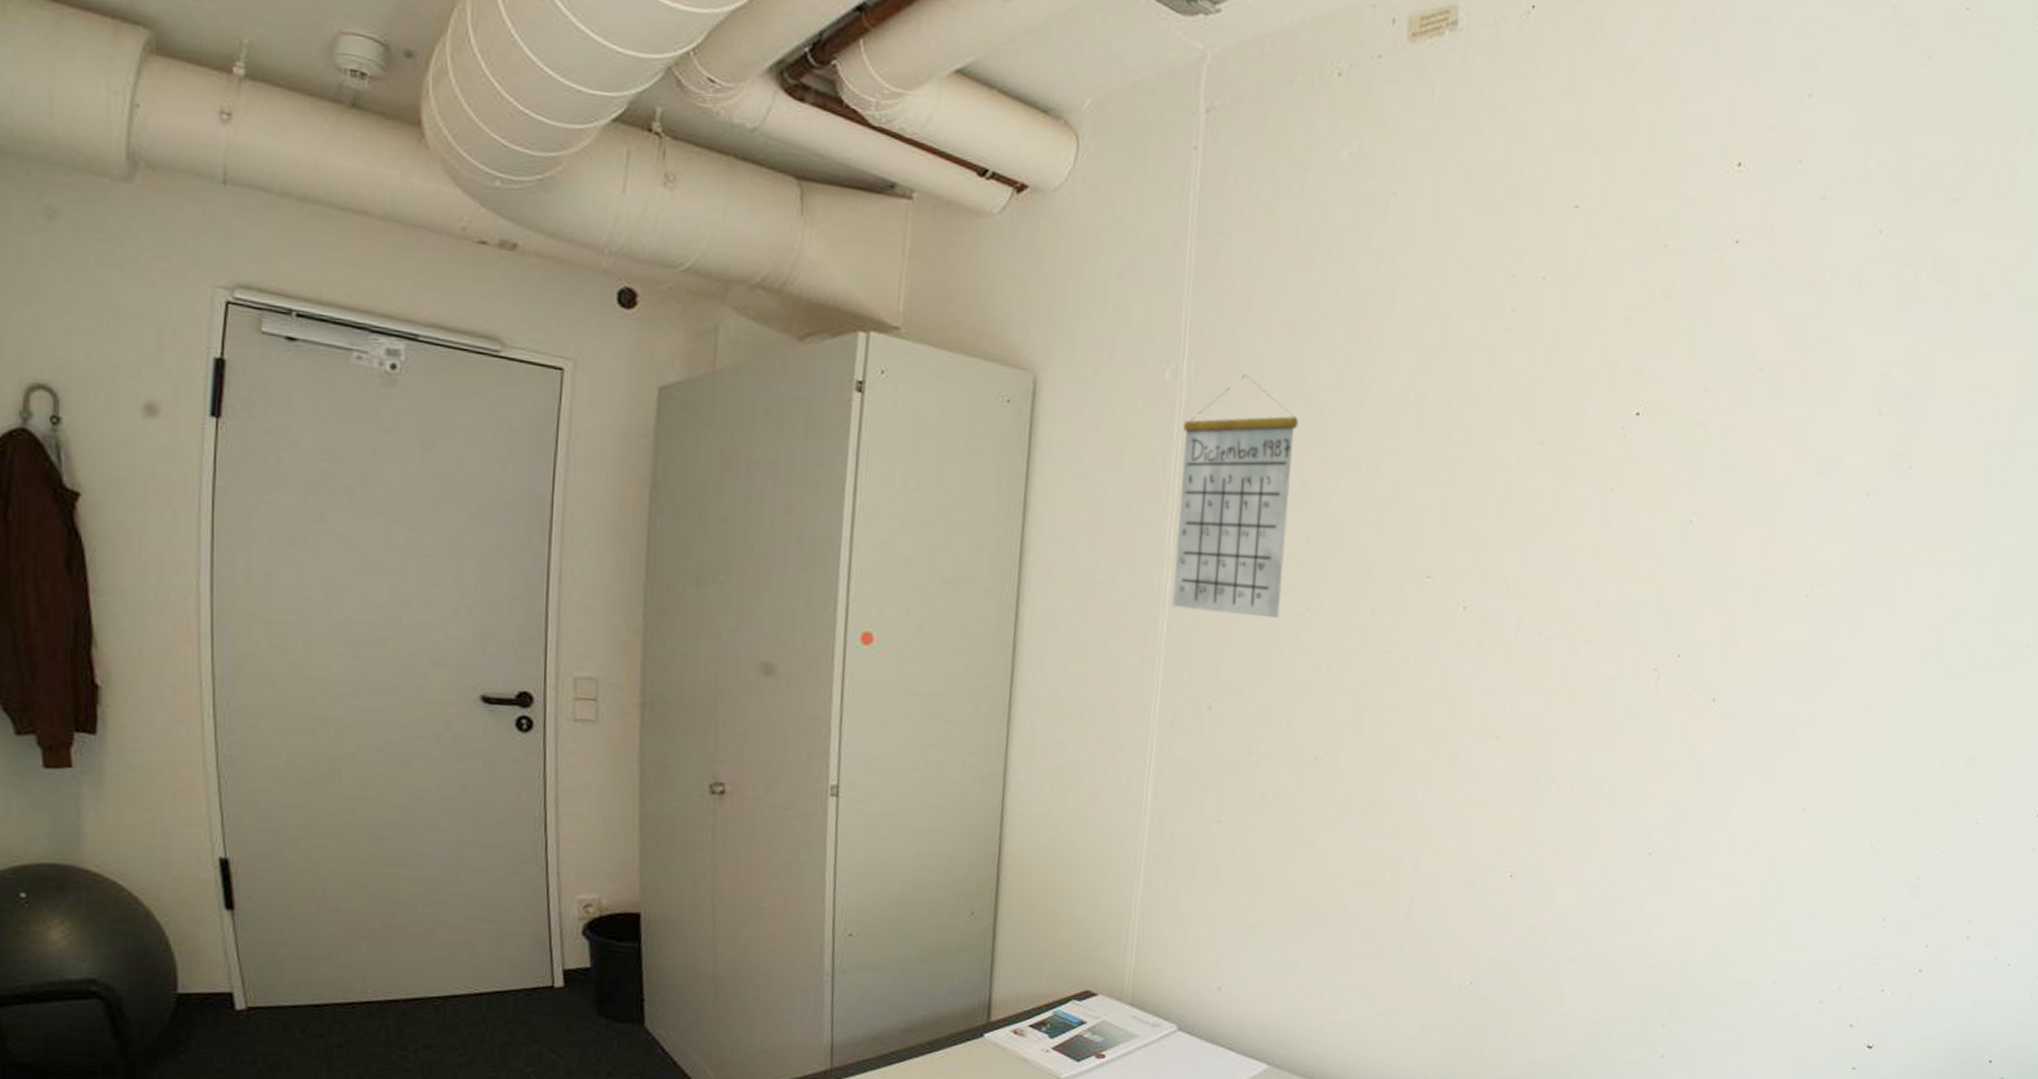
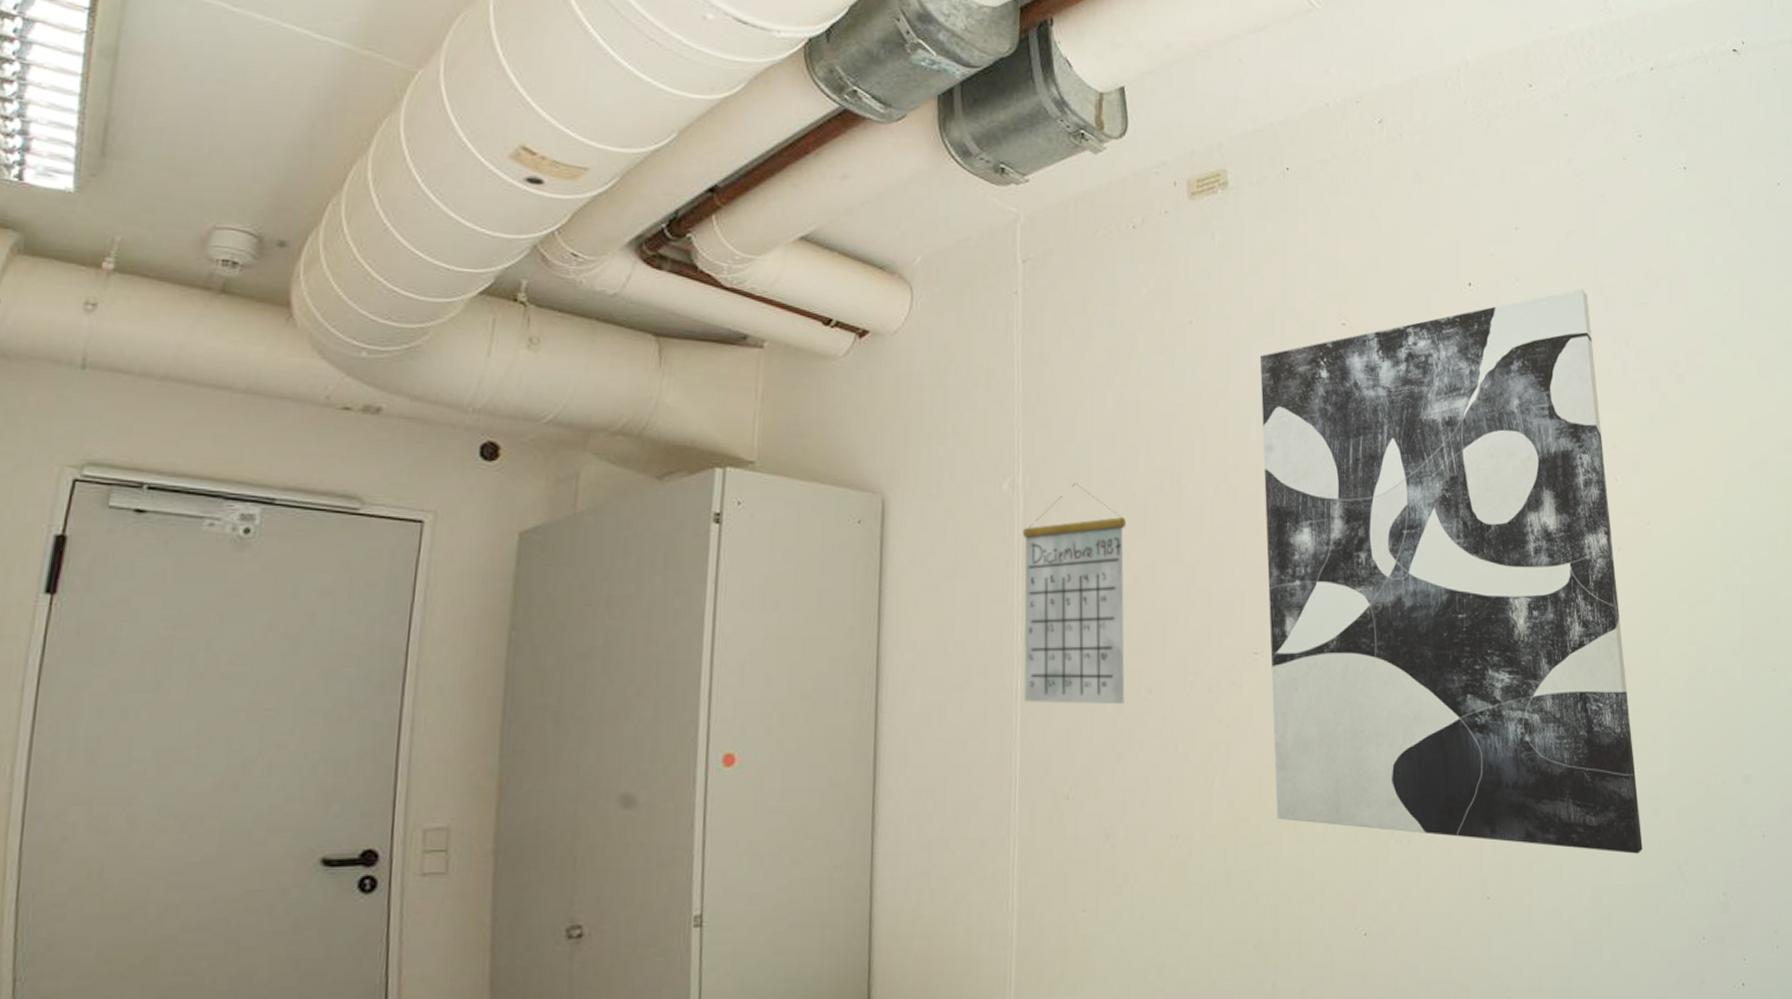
wall art: none [1431,176,1886,827] -> present [1259,288,1643,854]

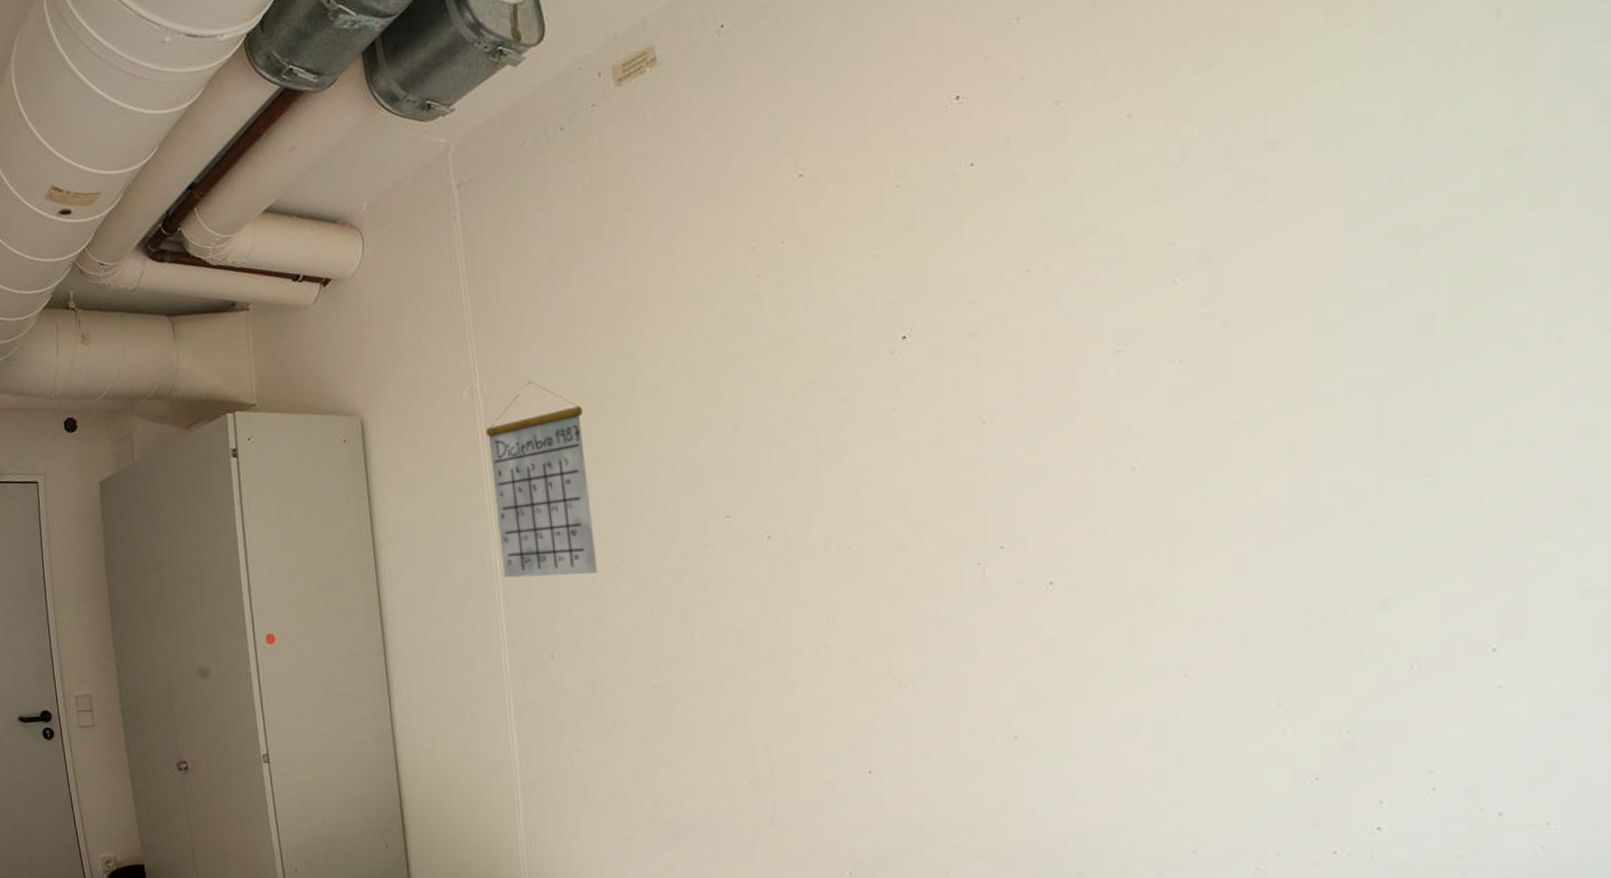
wall art: present [1259,288,1643,854] -> none [707,67,1224,691]

